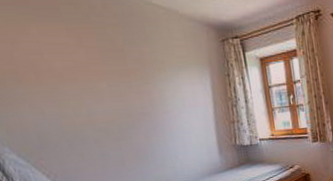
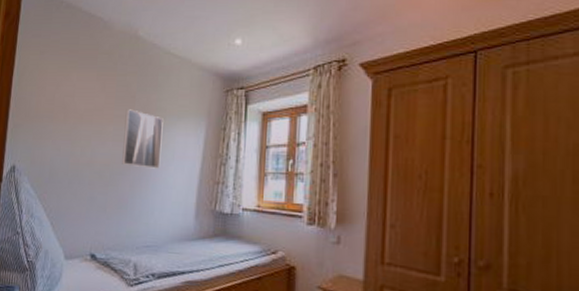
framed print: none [117,63,173,119] -> present [122,109,164,169]

